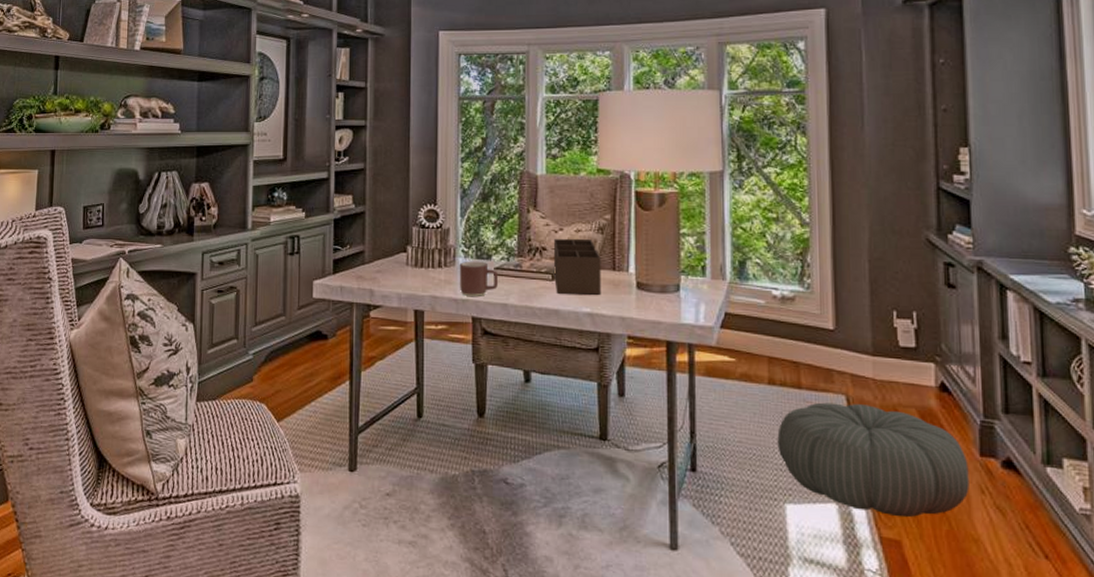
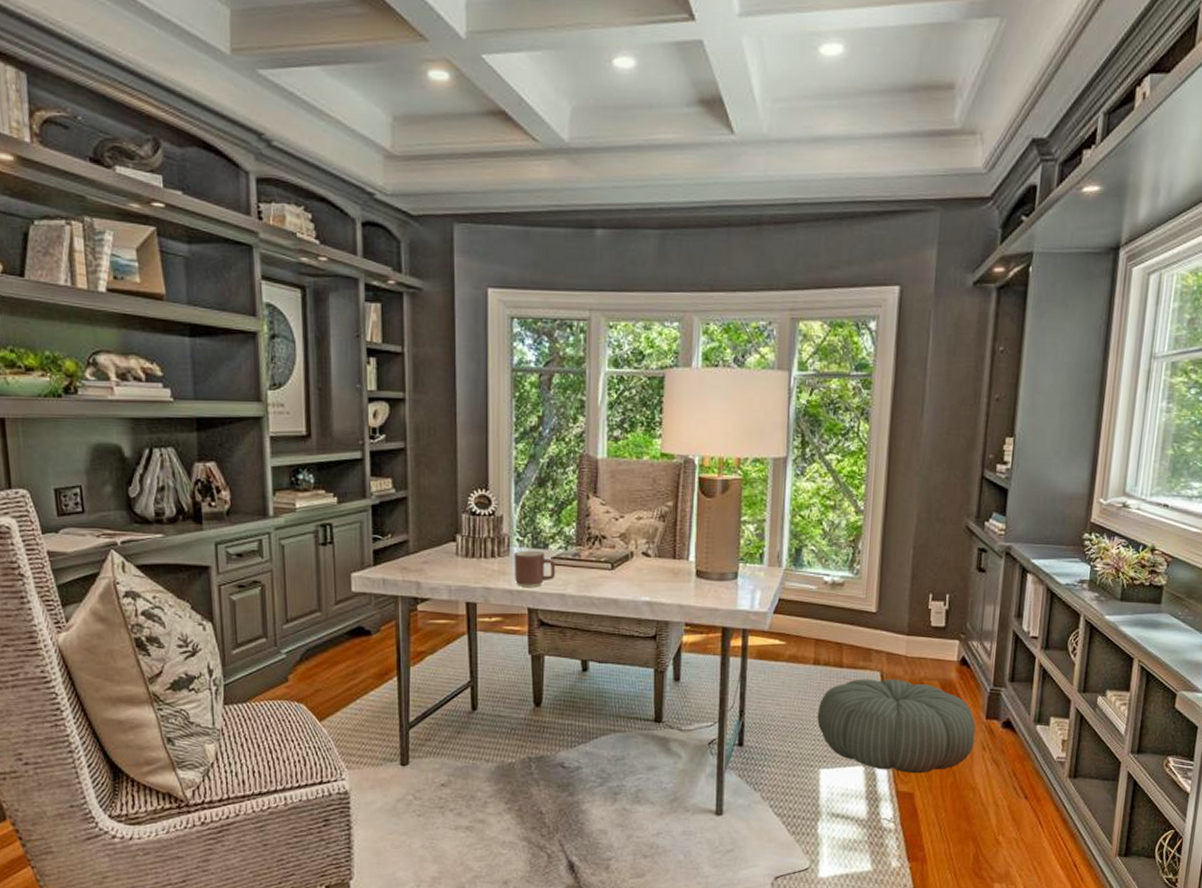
desk organizer: present [553,238,602,295] -> none [613,526,662,583]

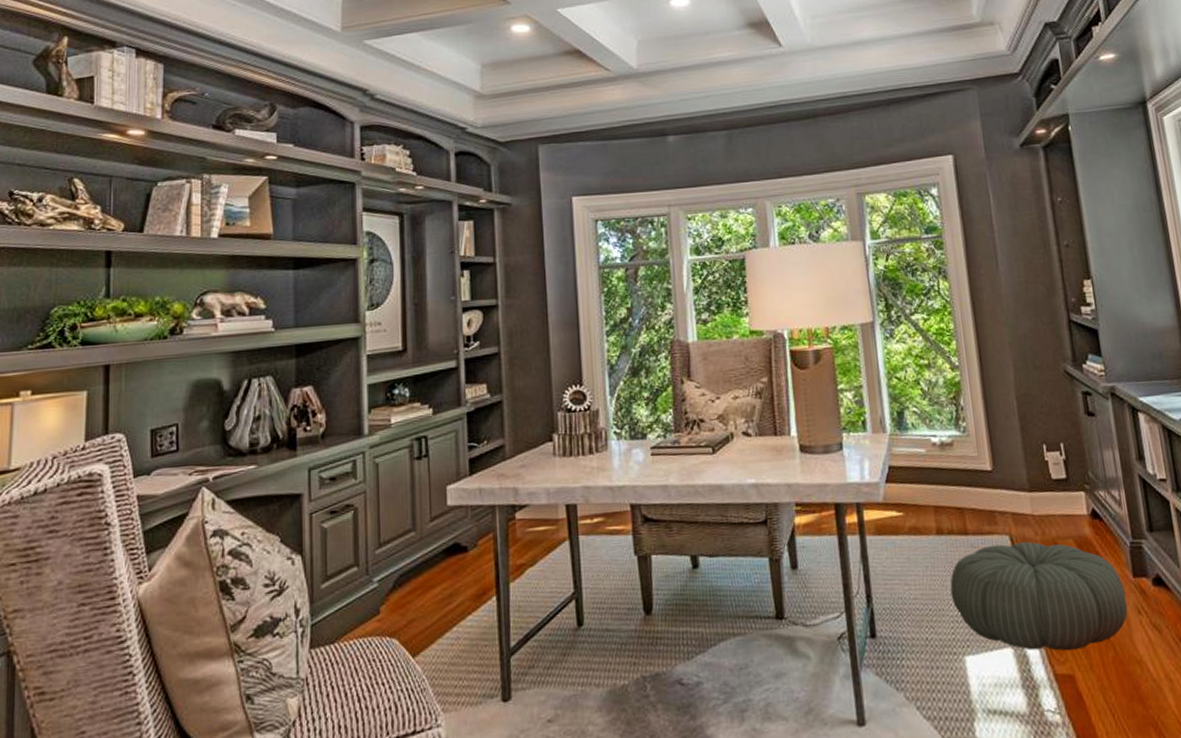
mug: present [514,550,555,587] -> none [612,441,656,482]

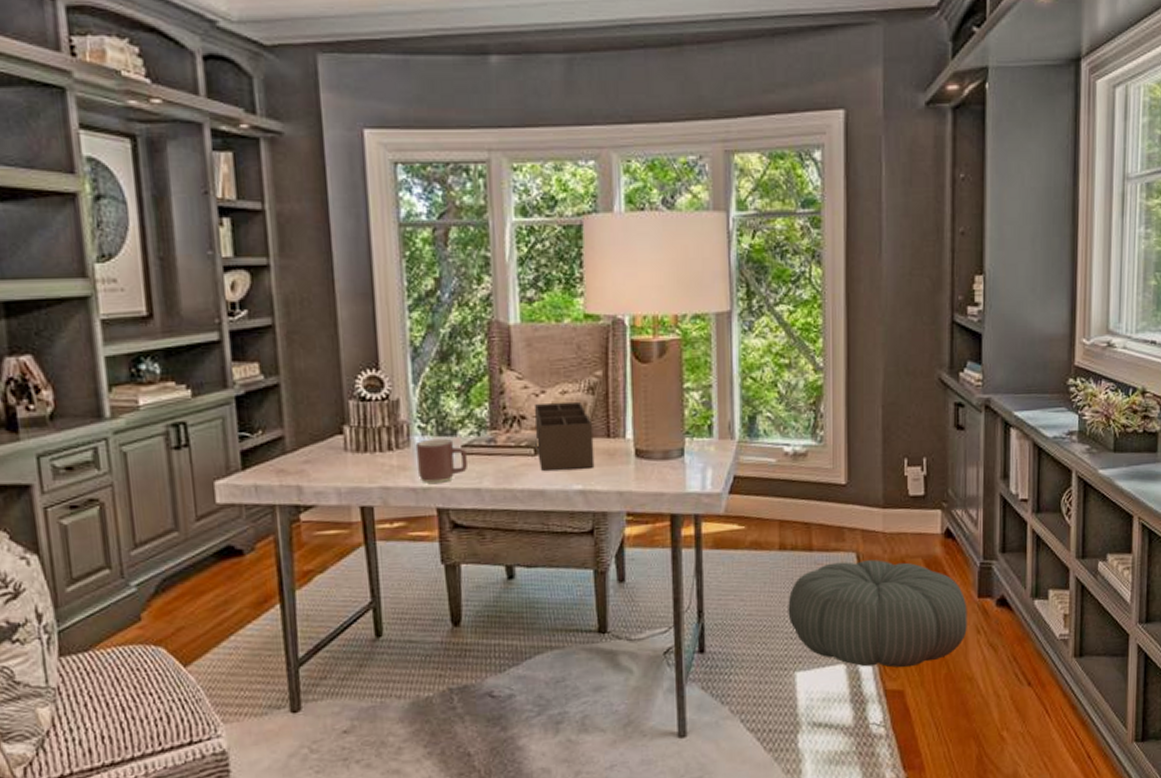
mug: none [612,441,656,482] -> present [415,438,467,483]
desk organizer: none [710,404,765,467] -> present [533,401,595,471]

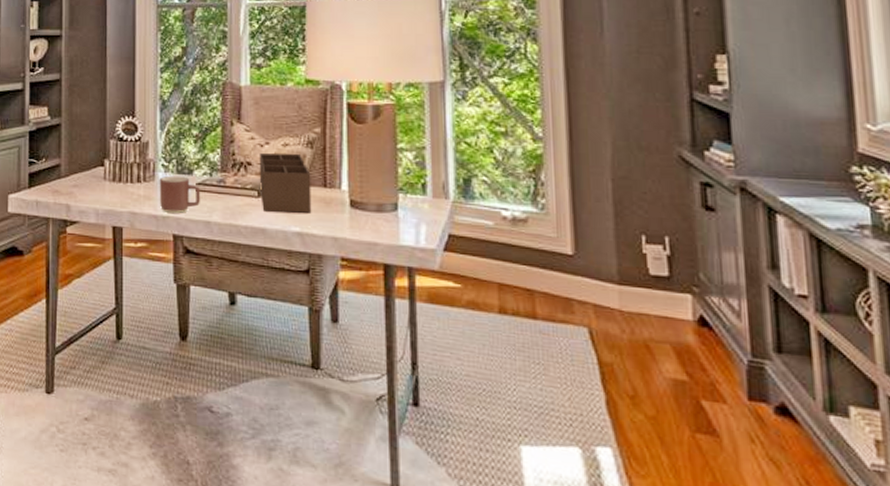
pouf: present [788,559,967,668] -> none [510,334,737,467]

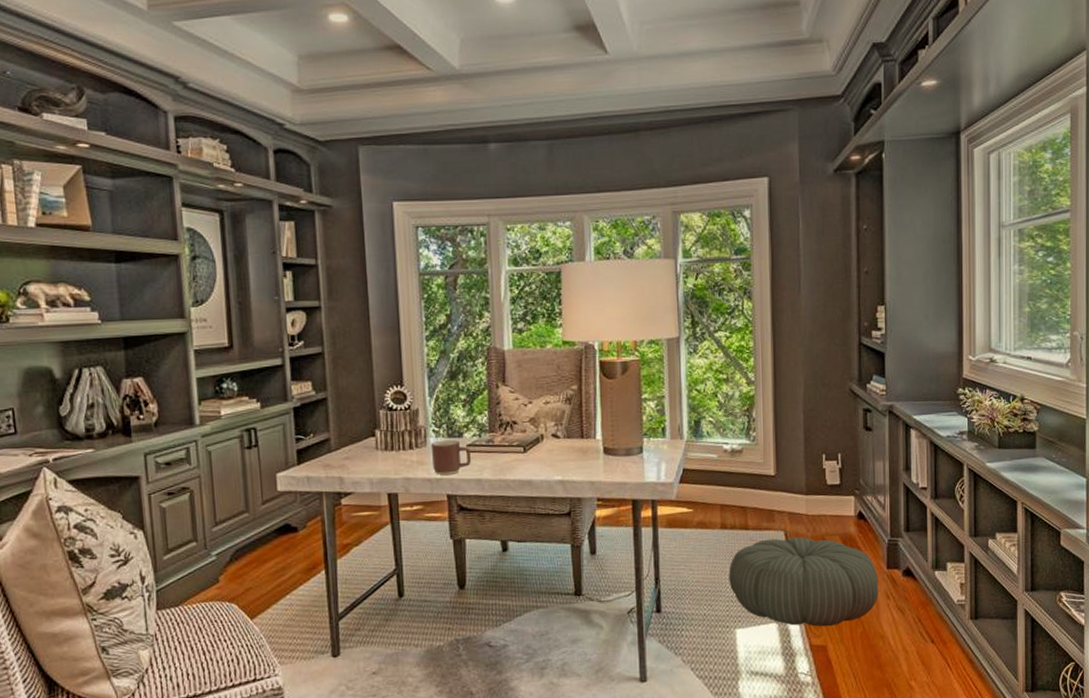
desk organizer: present [259,153,312,213] -> none [523,409,571,465]
pouf: none [510,334,737,467] -> present [729,537,878,627]

